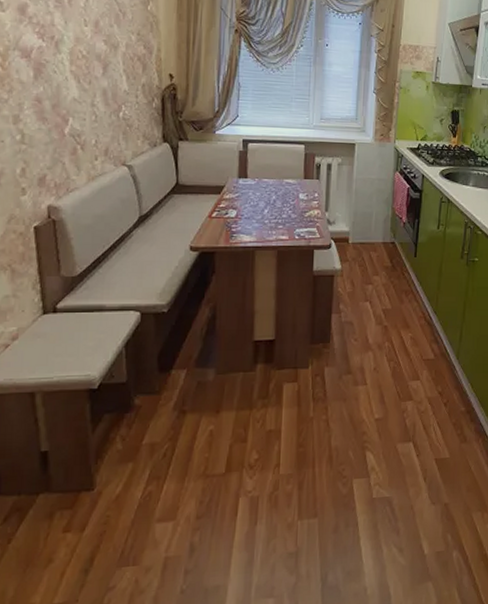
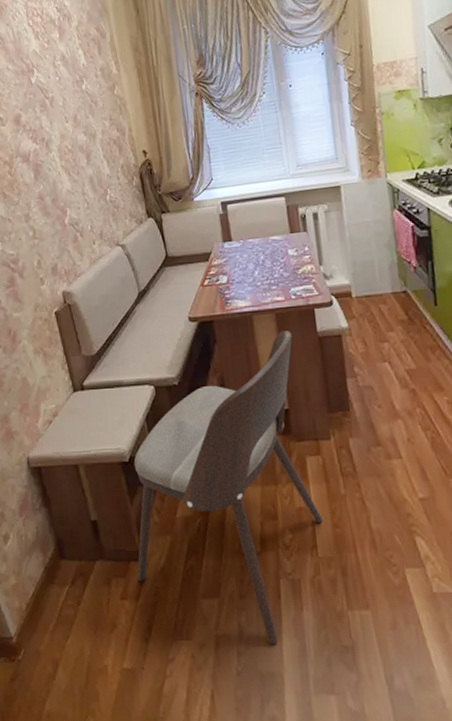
dining chair: none [86,268,290,560] -> present [134,331,323,645]

